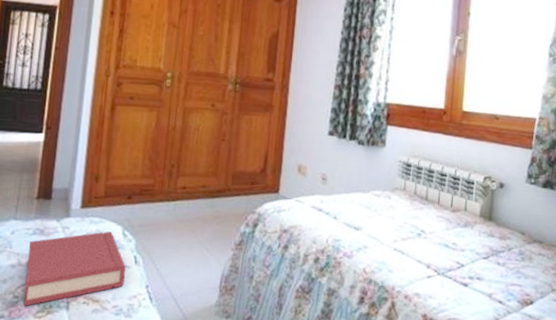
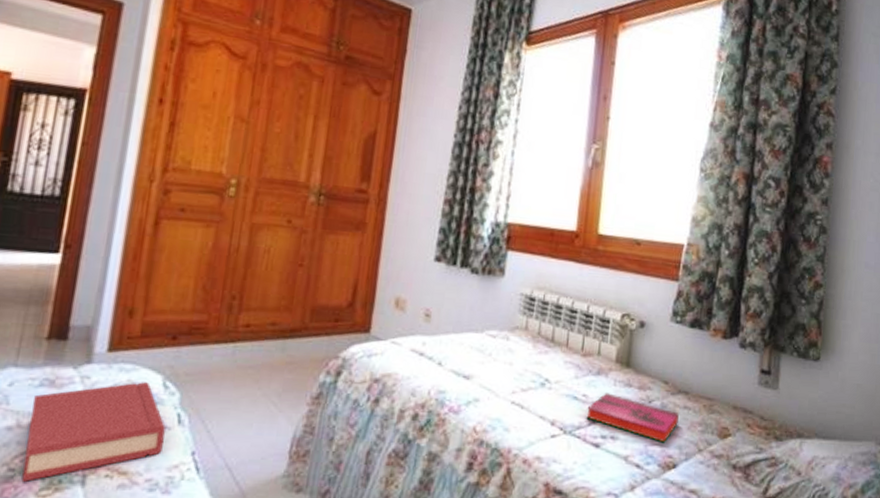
hardback book: none [456,242,535,284] -> present [586,393,679,443]

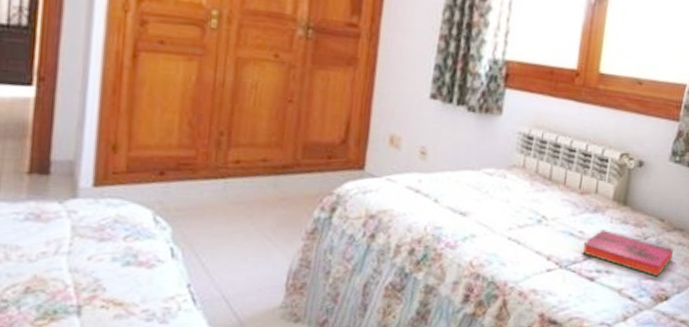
hardback book: present [21,382,166,482] -> none [15,216,159,312]

